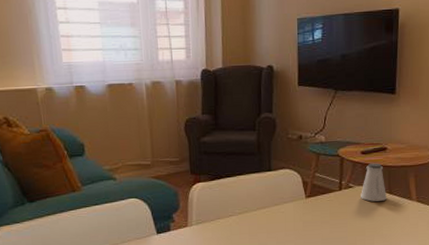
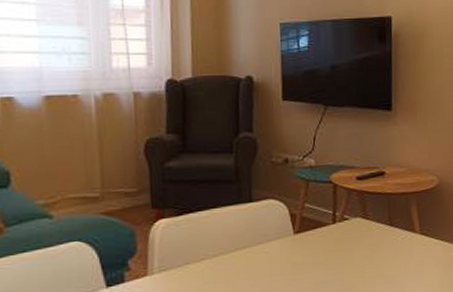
saltshaker: present [361,163,387,202] -> none [358,190,388,236]

